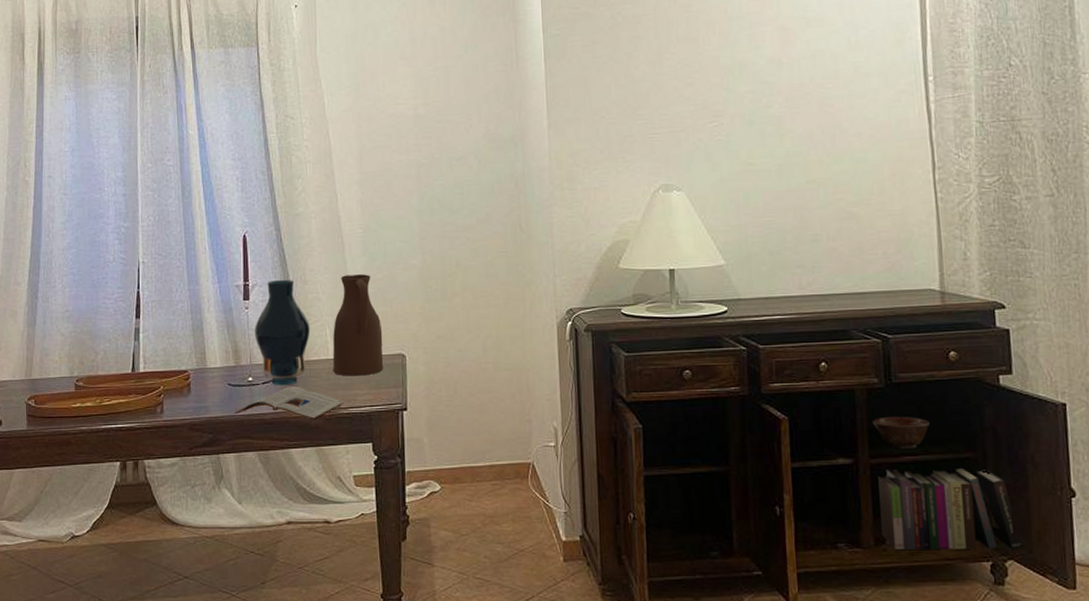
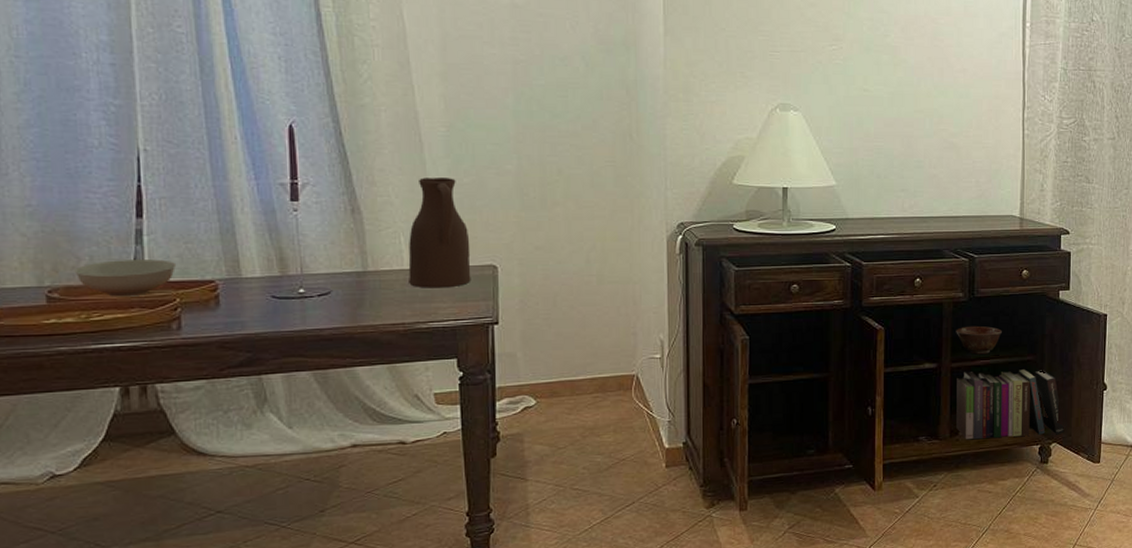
bowl: none [94,353,162,385] -> present [74,259,177,297]
magazine: present [234,387,344,420] -> none [280,299,423,335]
vase: present [254,280,311,386] -> none [305,180,381,298]

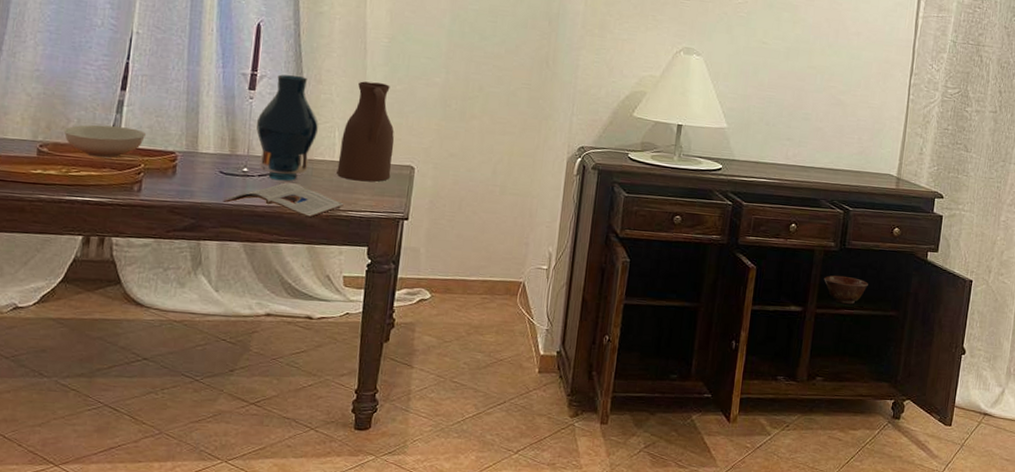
magazine: none [280,299,423,335] -> present [223,183,344,218]
vase: none [305,180,381,298] -> present [256,74,319,181]
books: present [956,369,1065,440] -> none [814,319,920,393]

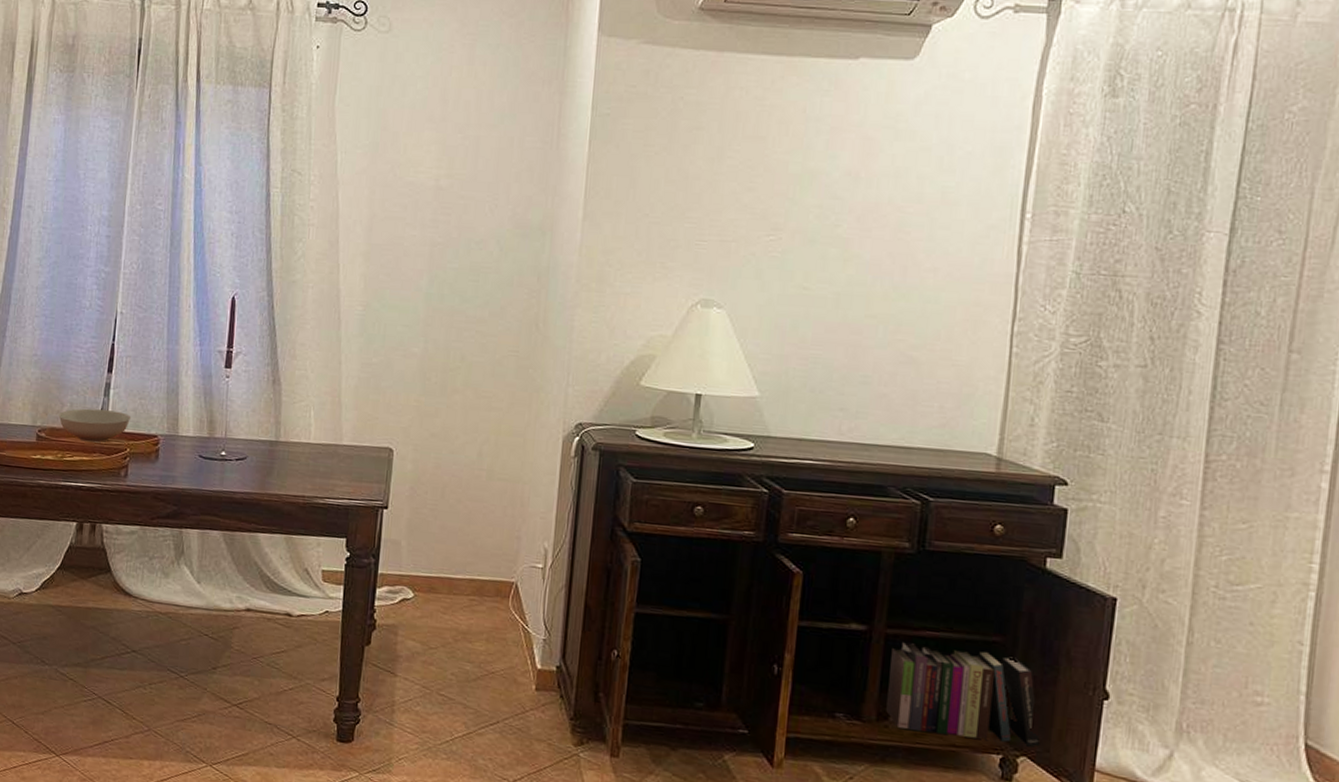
magazine: present [223,183,344,218] -> none [202,467,321,506]
vase: present [256,74,319,181] -> none [232,350,294,466]
ceramic pitcher: present [337,81,395,182] -> none [313,354,372,466]
books: none [814,319,920,393] -> present [886,642,1041,747]
ceramic bowl: present [824,275,868,305] -> none [896,585,960,625]

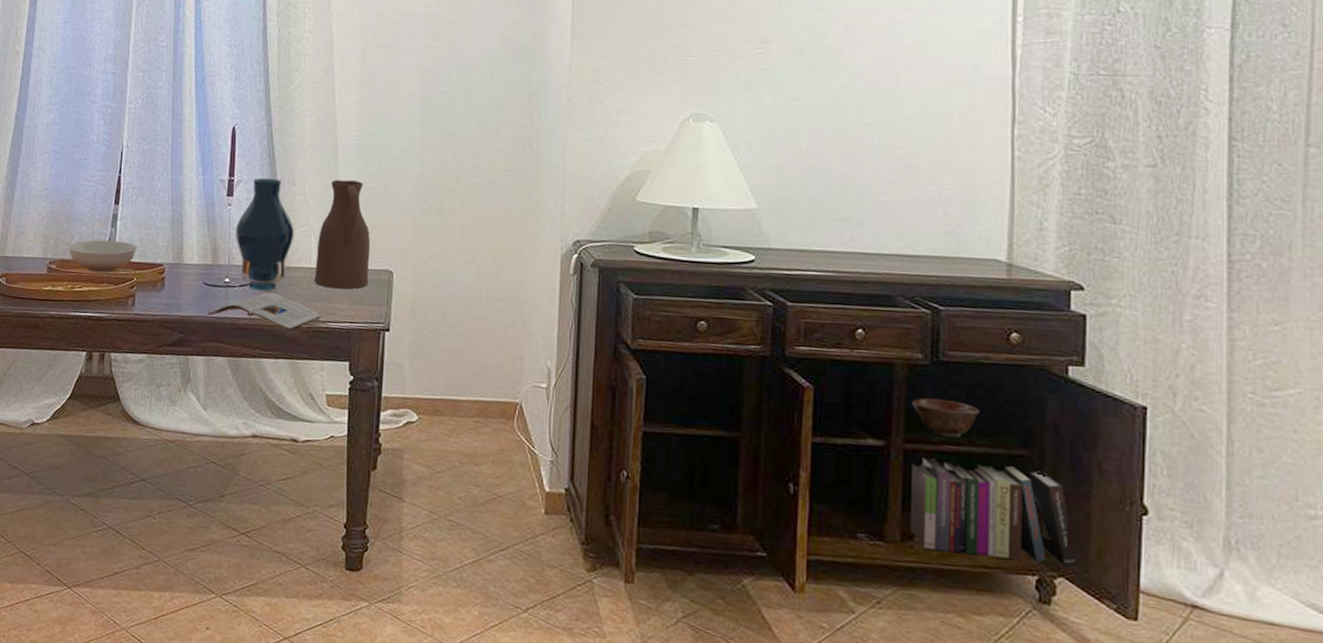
magazine: none [202,467,321,506] -> present [207,293,323,330]
vase: none [232,350,294,466] -> present [235,178,295,291]
ceramic pitcher: none [313,354,372,466] -> present [314,180,371,290]
ceramic bowl: none [896,585,960,625] -> present [911,397,979,439]

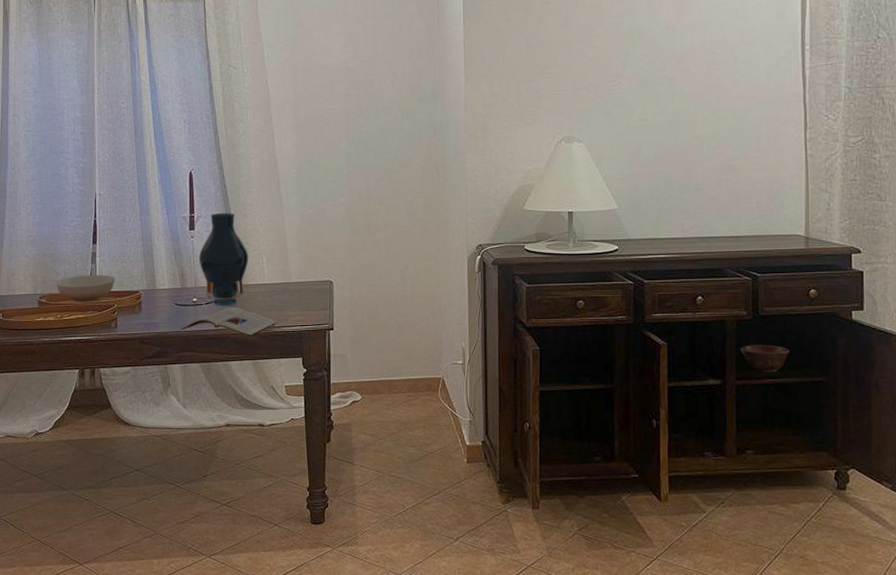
ceramic pitcher: present [314,180,371,290] -> none [268,209,314,299]
books: present [910,457,1078,567] -> none [742,390,864,461]

